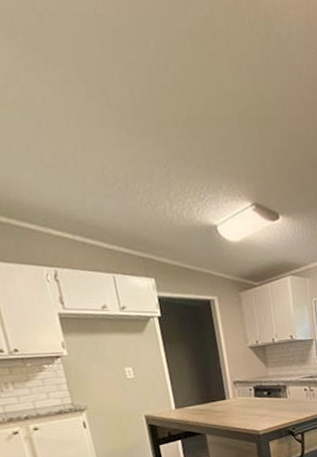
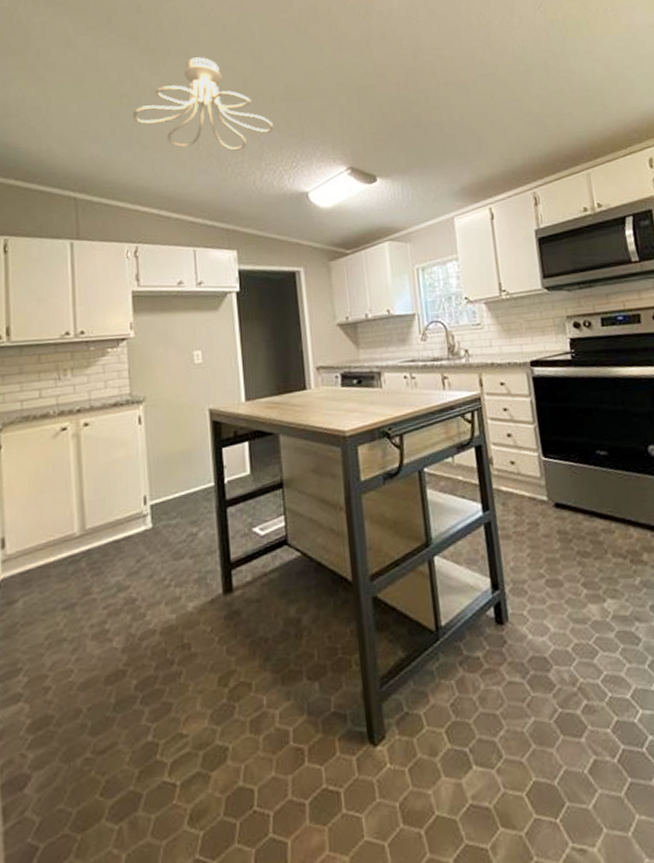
ceiling light fixture: none [26,65,178,178] -> present [132,57,273,151]

